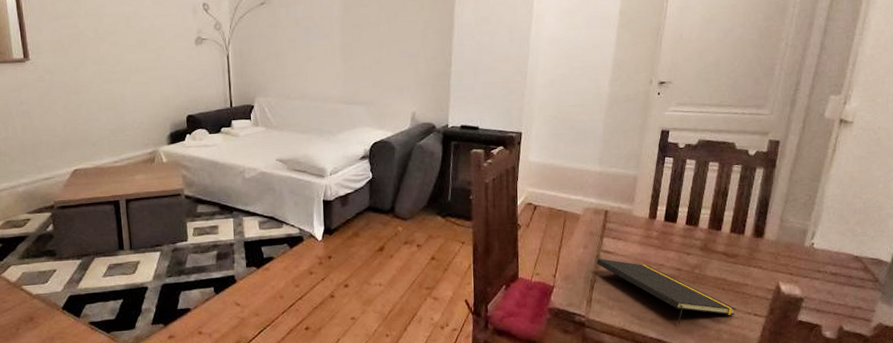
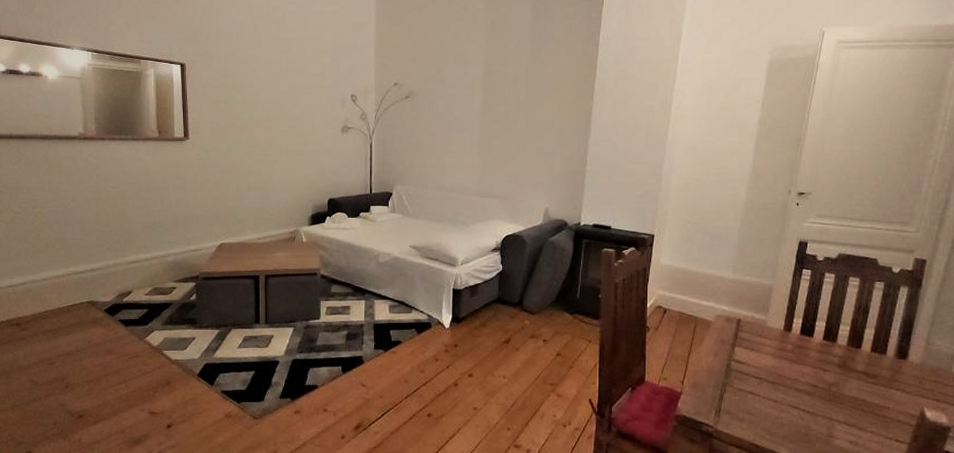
notepad: present [596,258,737,325] -> none [727,368,877,444]

